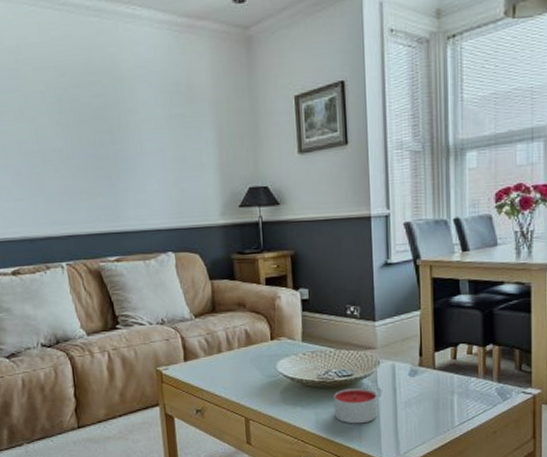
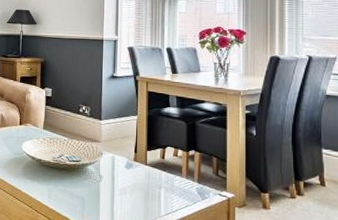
candle: present [334,388,378,424] -> none [64,171,99,203]

